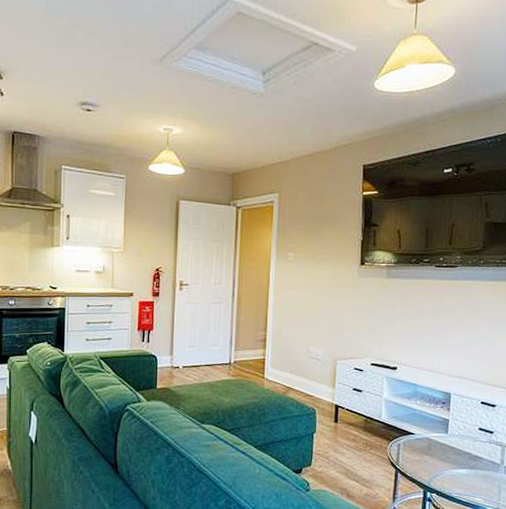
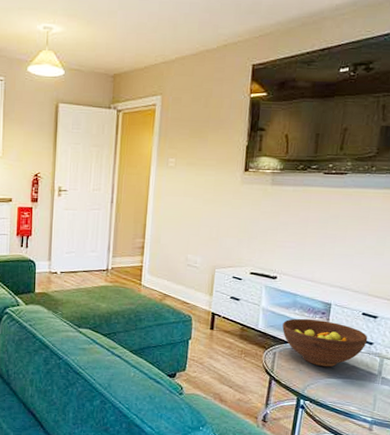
fruit bowl: none [405,408,488,458] -> present [282,318,368,367]

